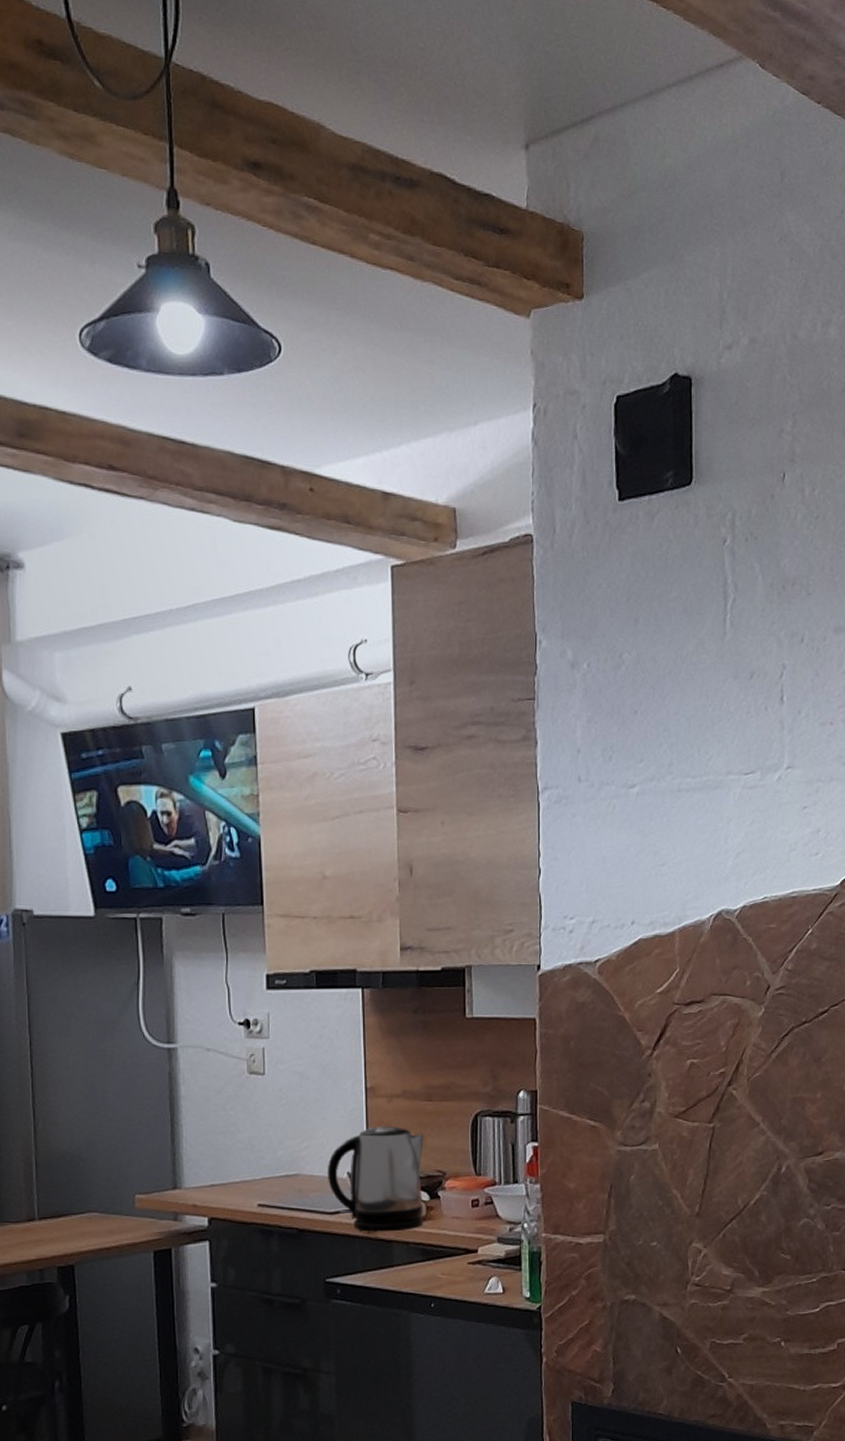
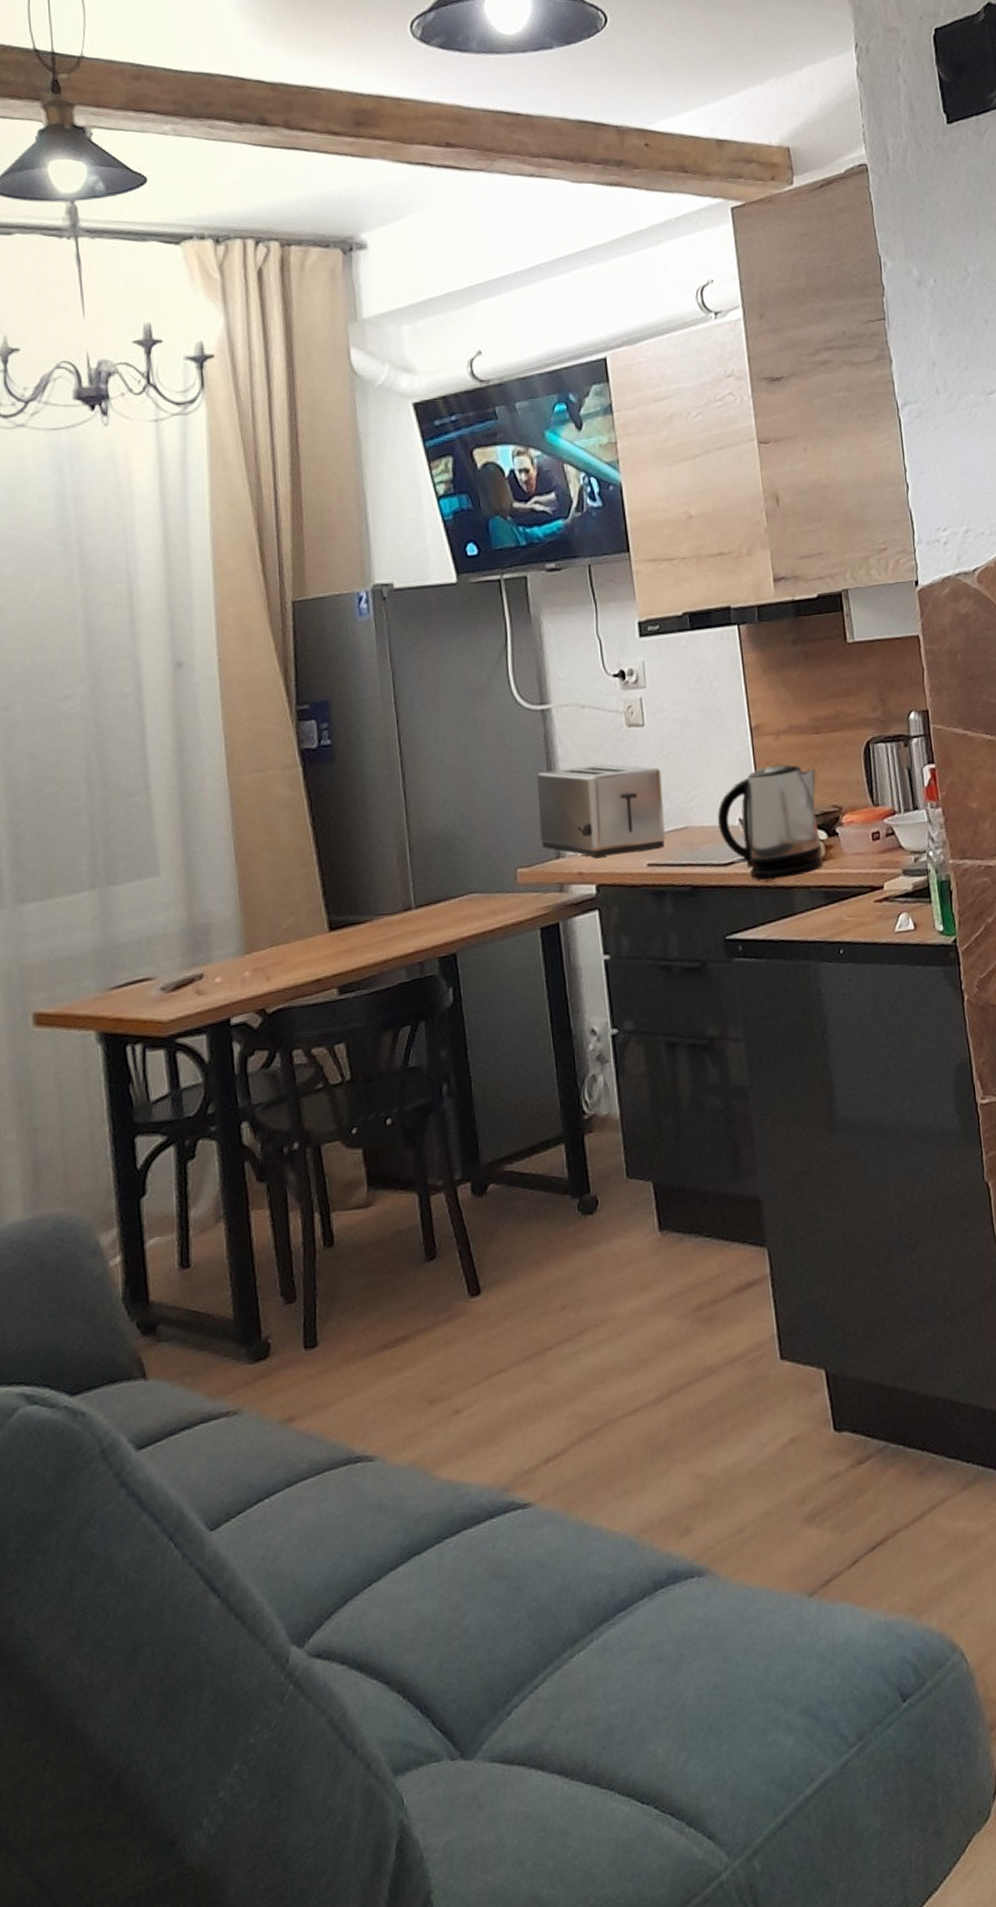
toaster: none [159,1106,278,1192] -> present [537,764,666,858]

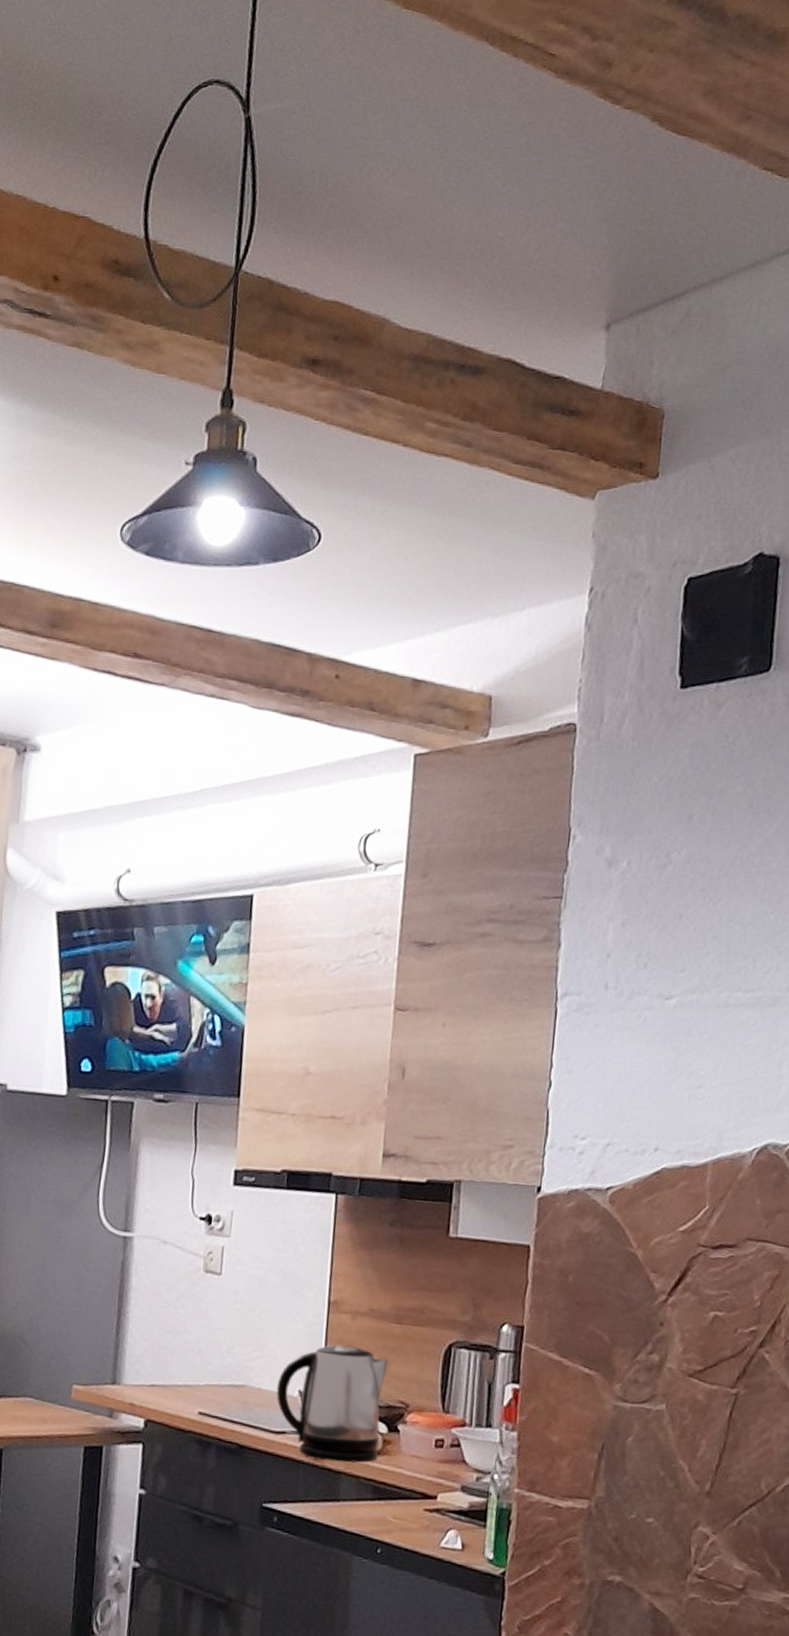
toaster: present [537,764,666,858] -> none [100,1296,230,1400]

